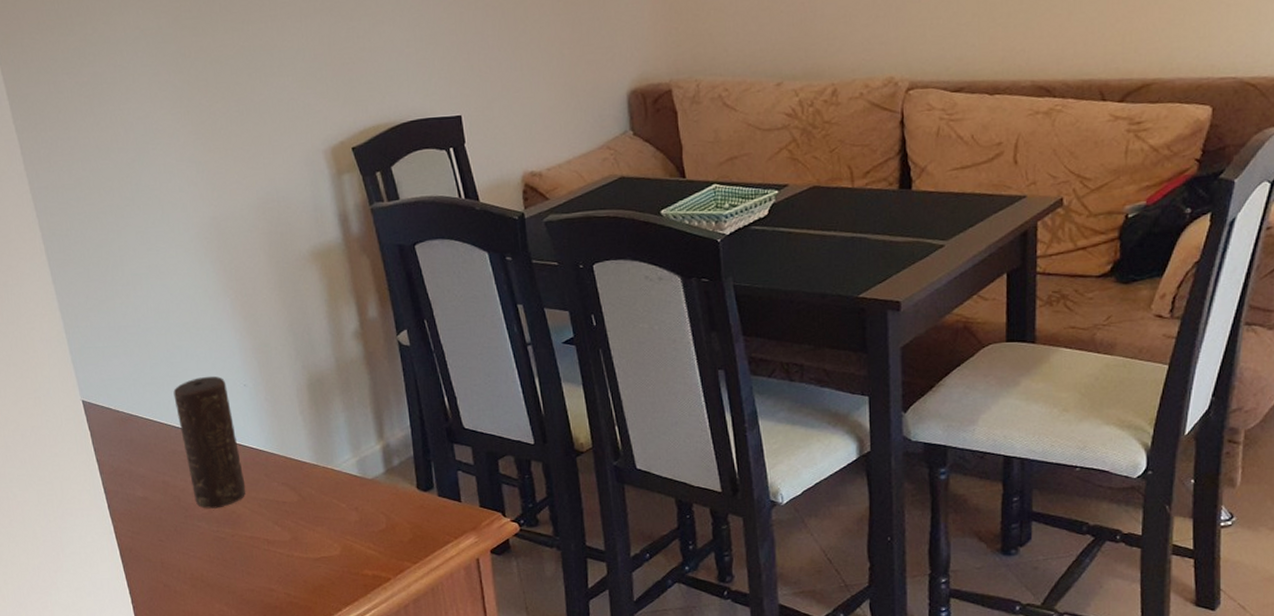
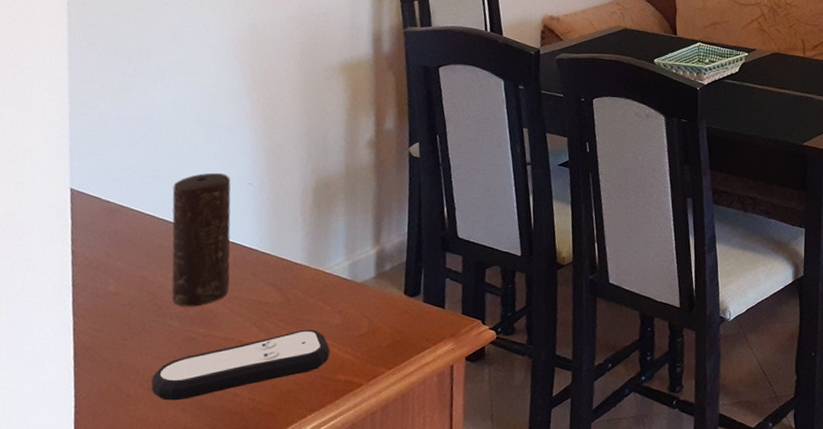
remote control: none [193,526,353,596] -> present [151,329,330,401]

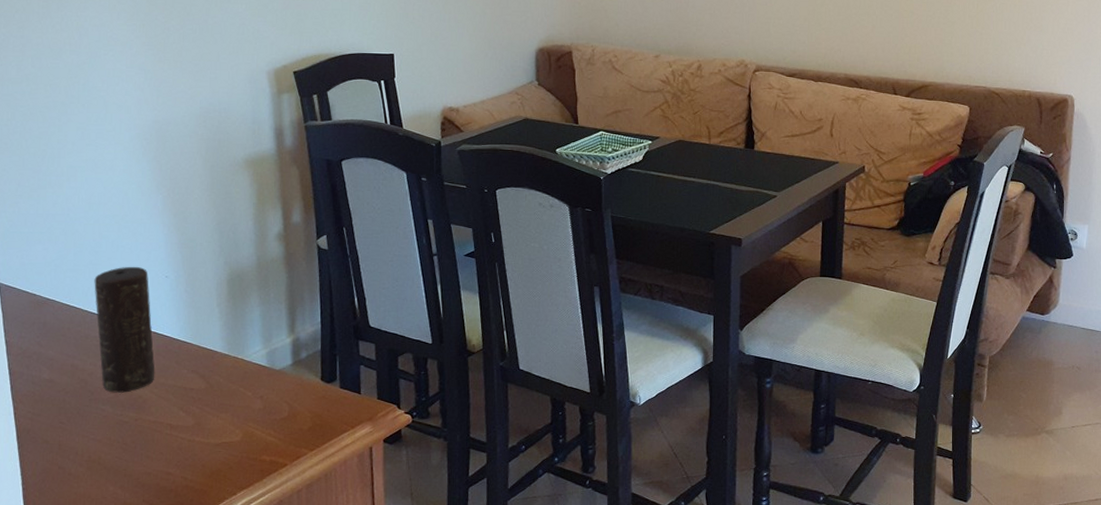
remote control: present [151,329,330,401] -> none [90,413,254,479]

